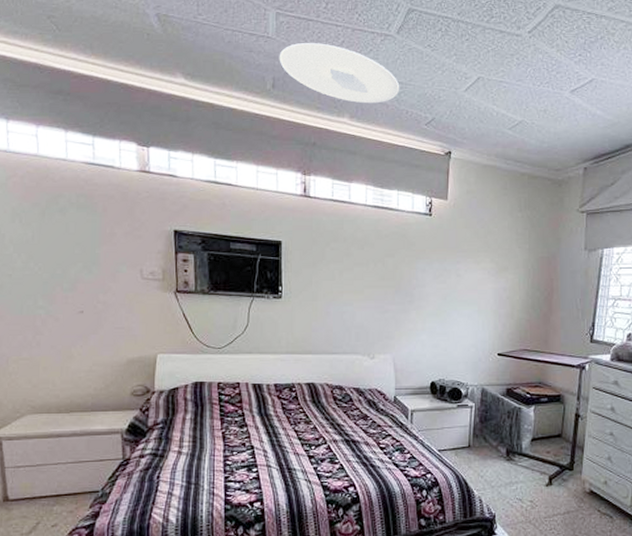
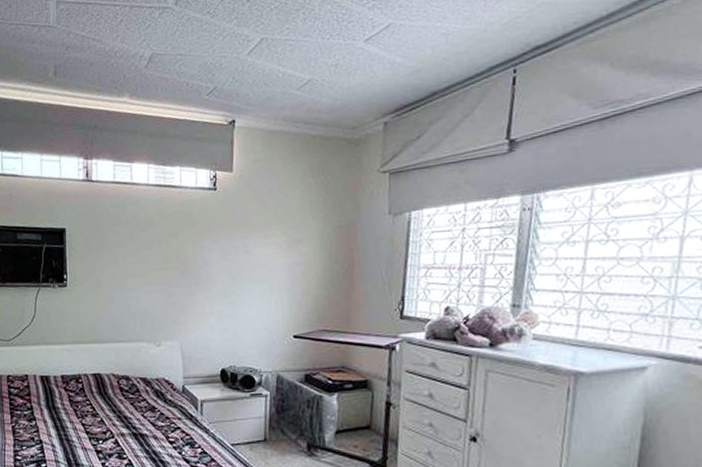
ceiling light: present [279,43,400,104] -> none [60,25,180,81]

